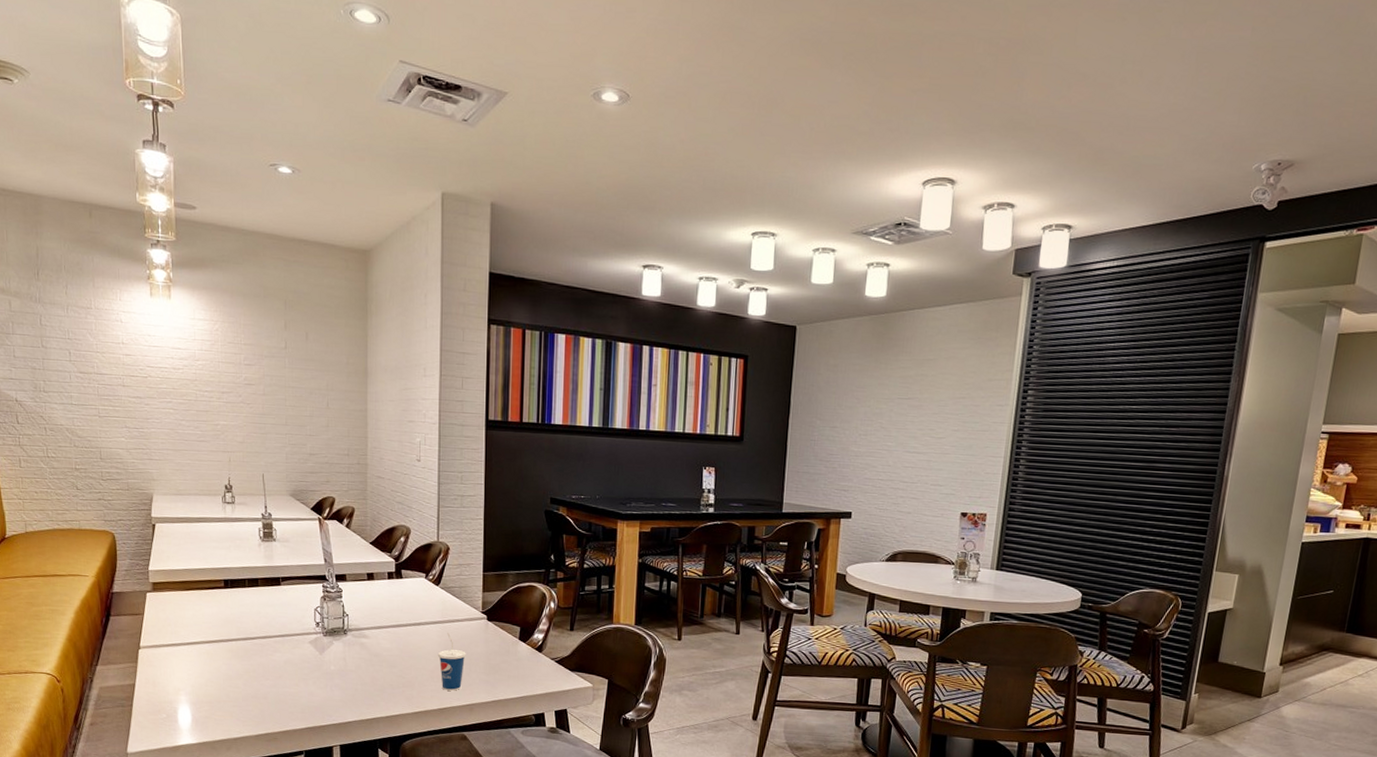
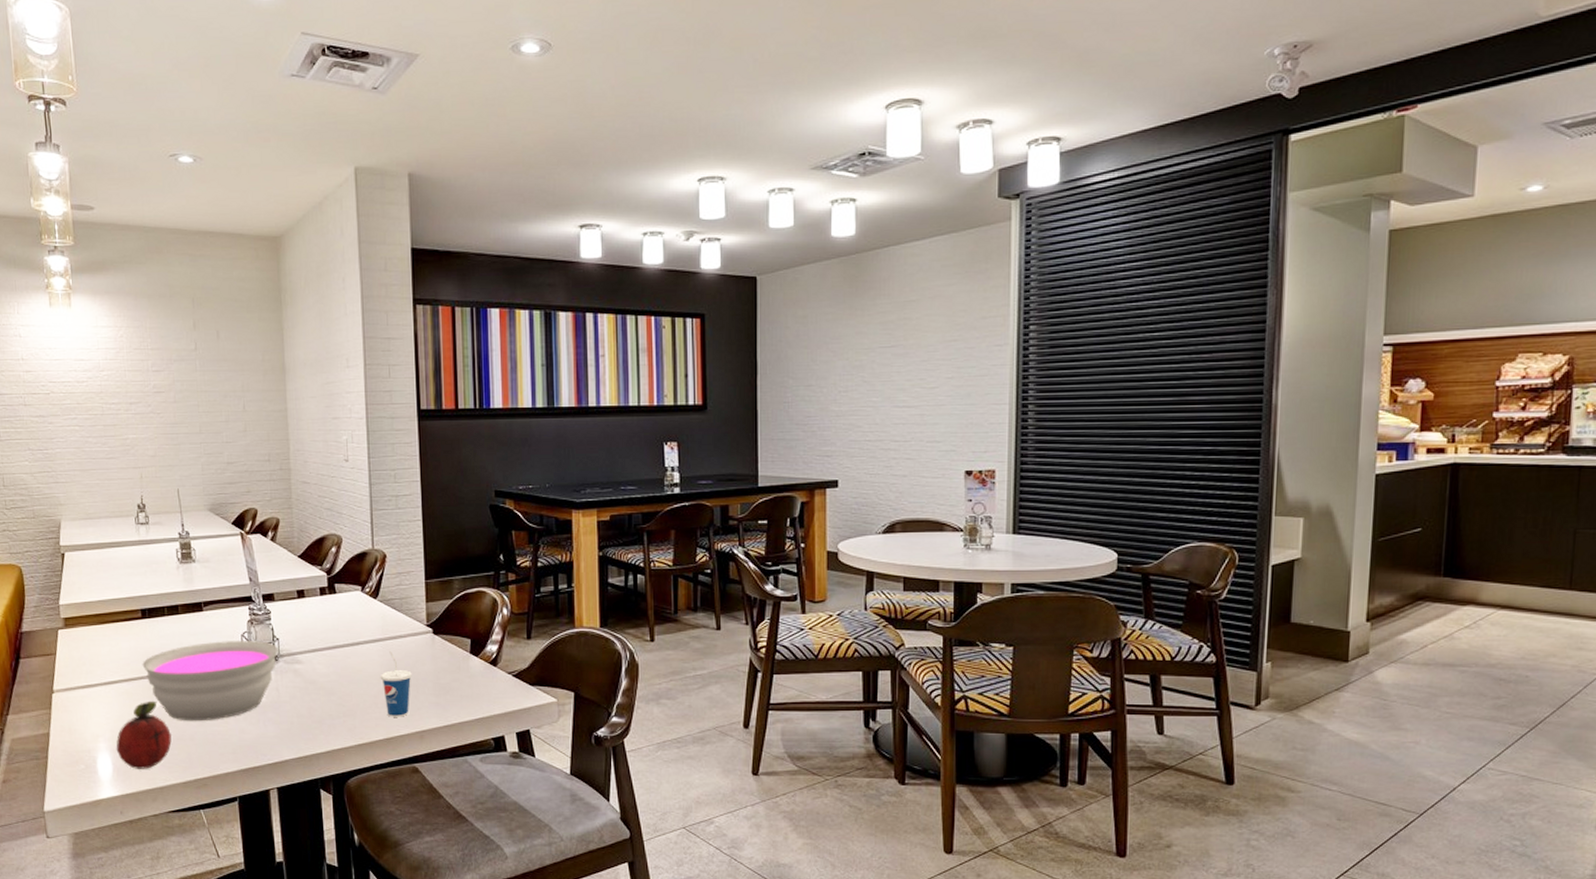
fruit: none [195,661,247,722] -> present [116,700,172,769]
bowl: none [223,613,348,683] -> present [142,641,278,722]

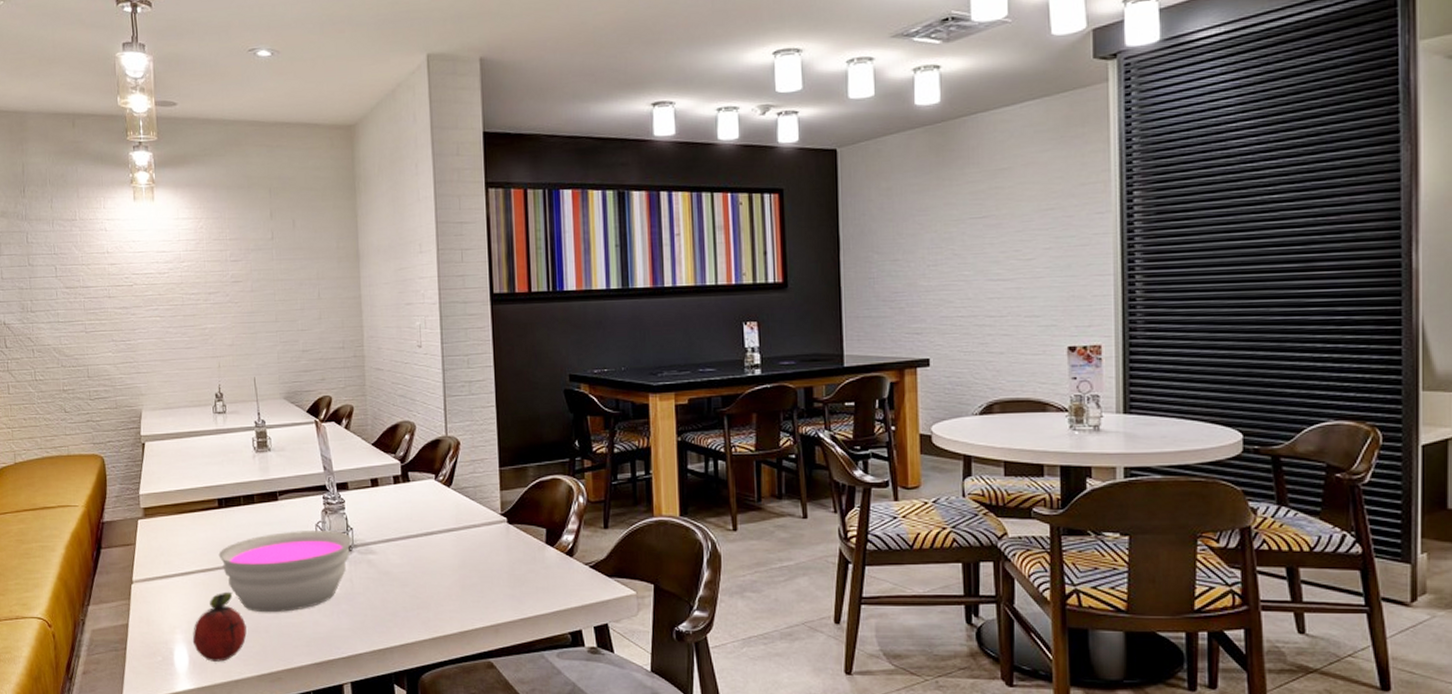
cup: present [381,650,412,717] -> none [455,540,487,610]

